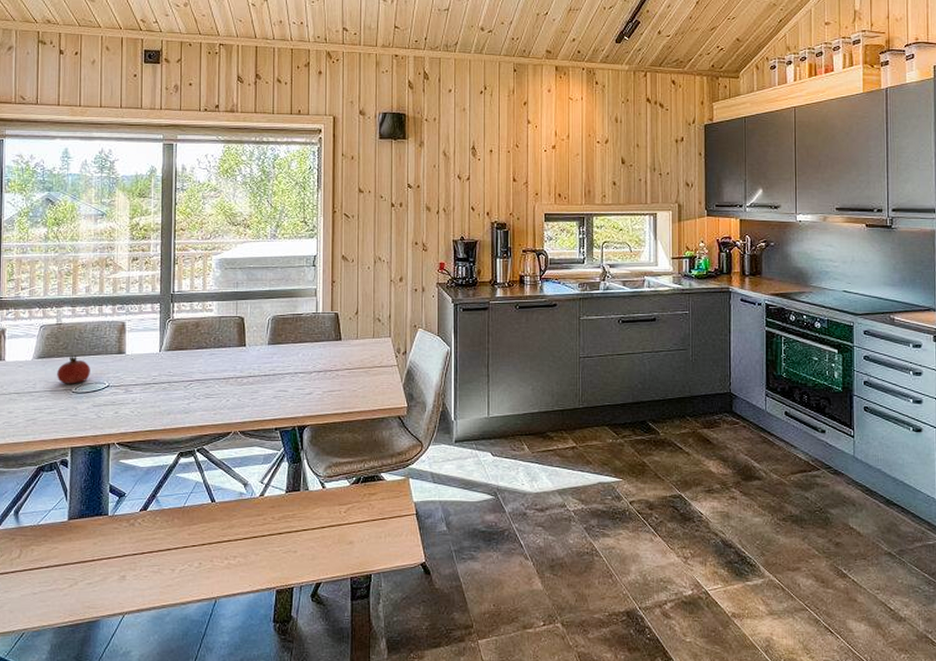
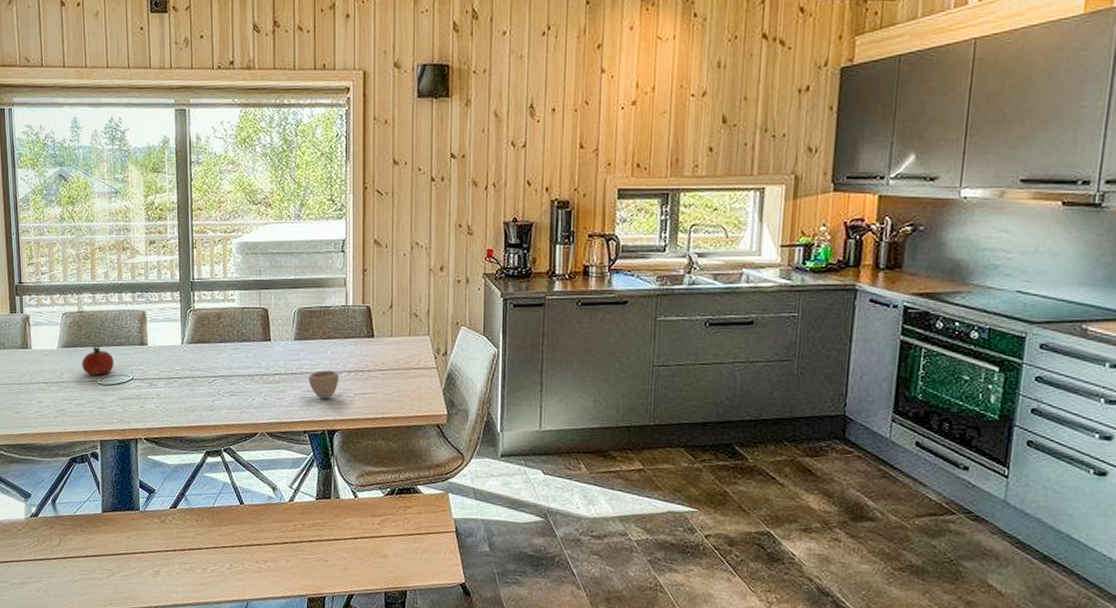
cup: none [280,371,310,397] -> present [308,370,339,399]

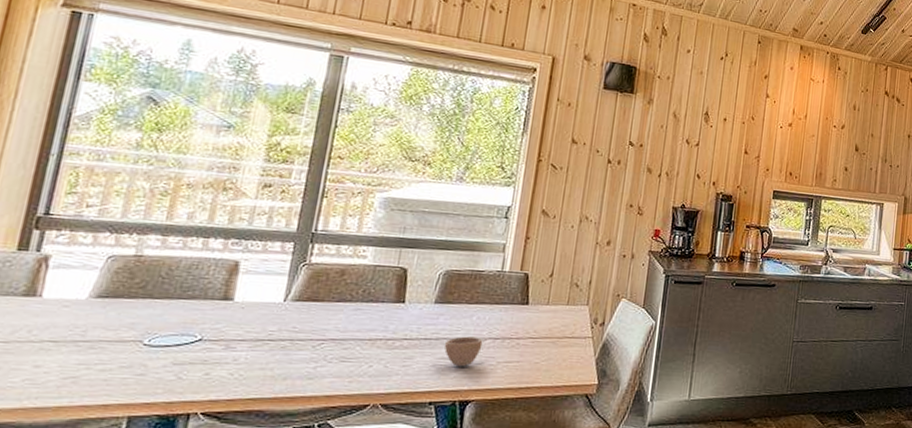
fruit: present [82,344,114,376] -> none [122,296,177,334]

